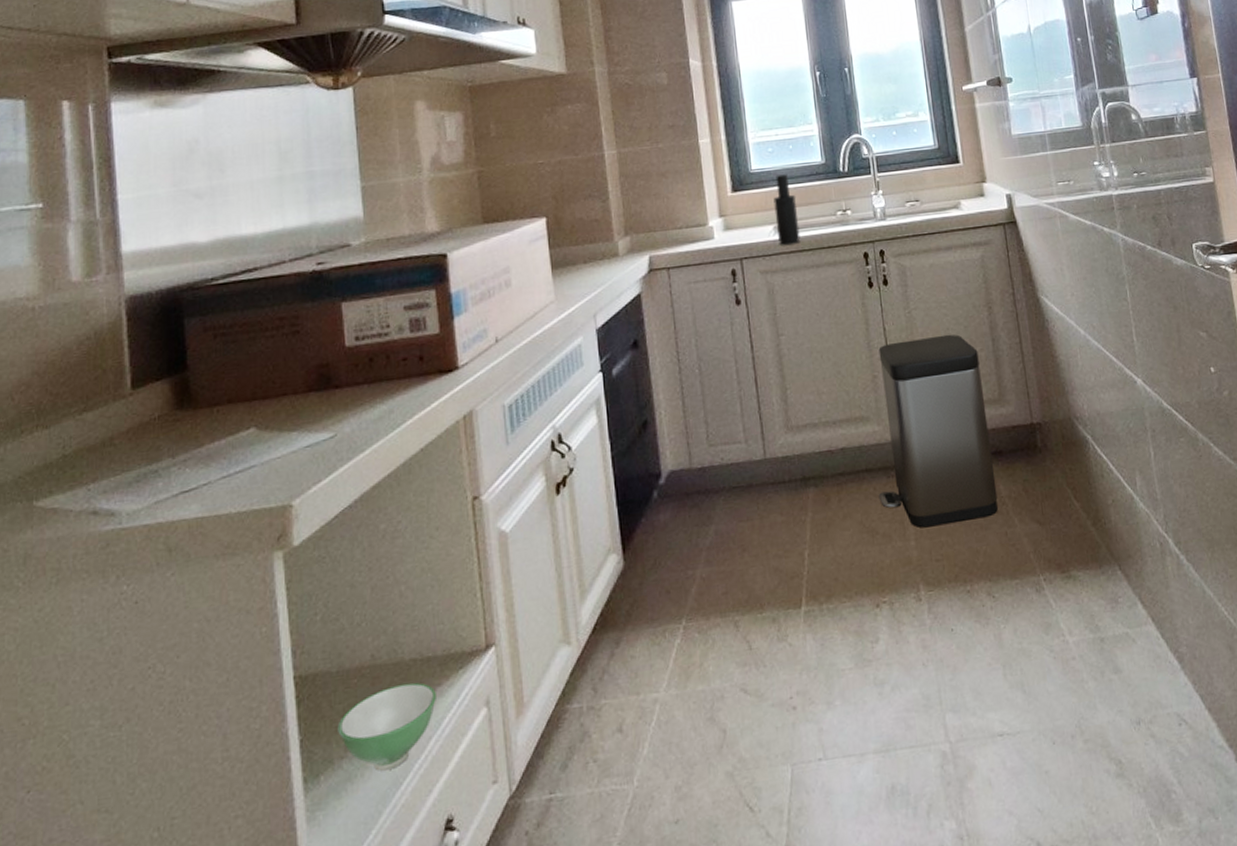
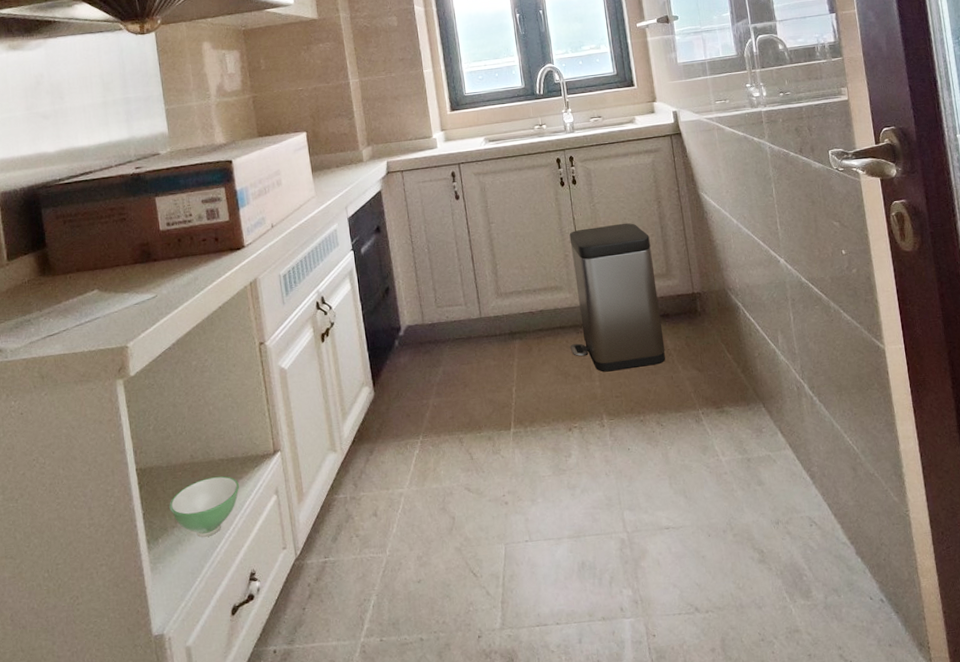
soap dispenser: present [773,174,801,247] -> none [484,96,506,154]

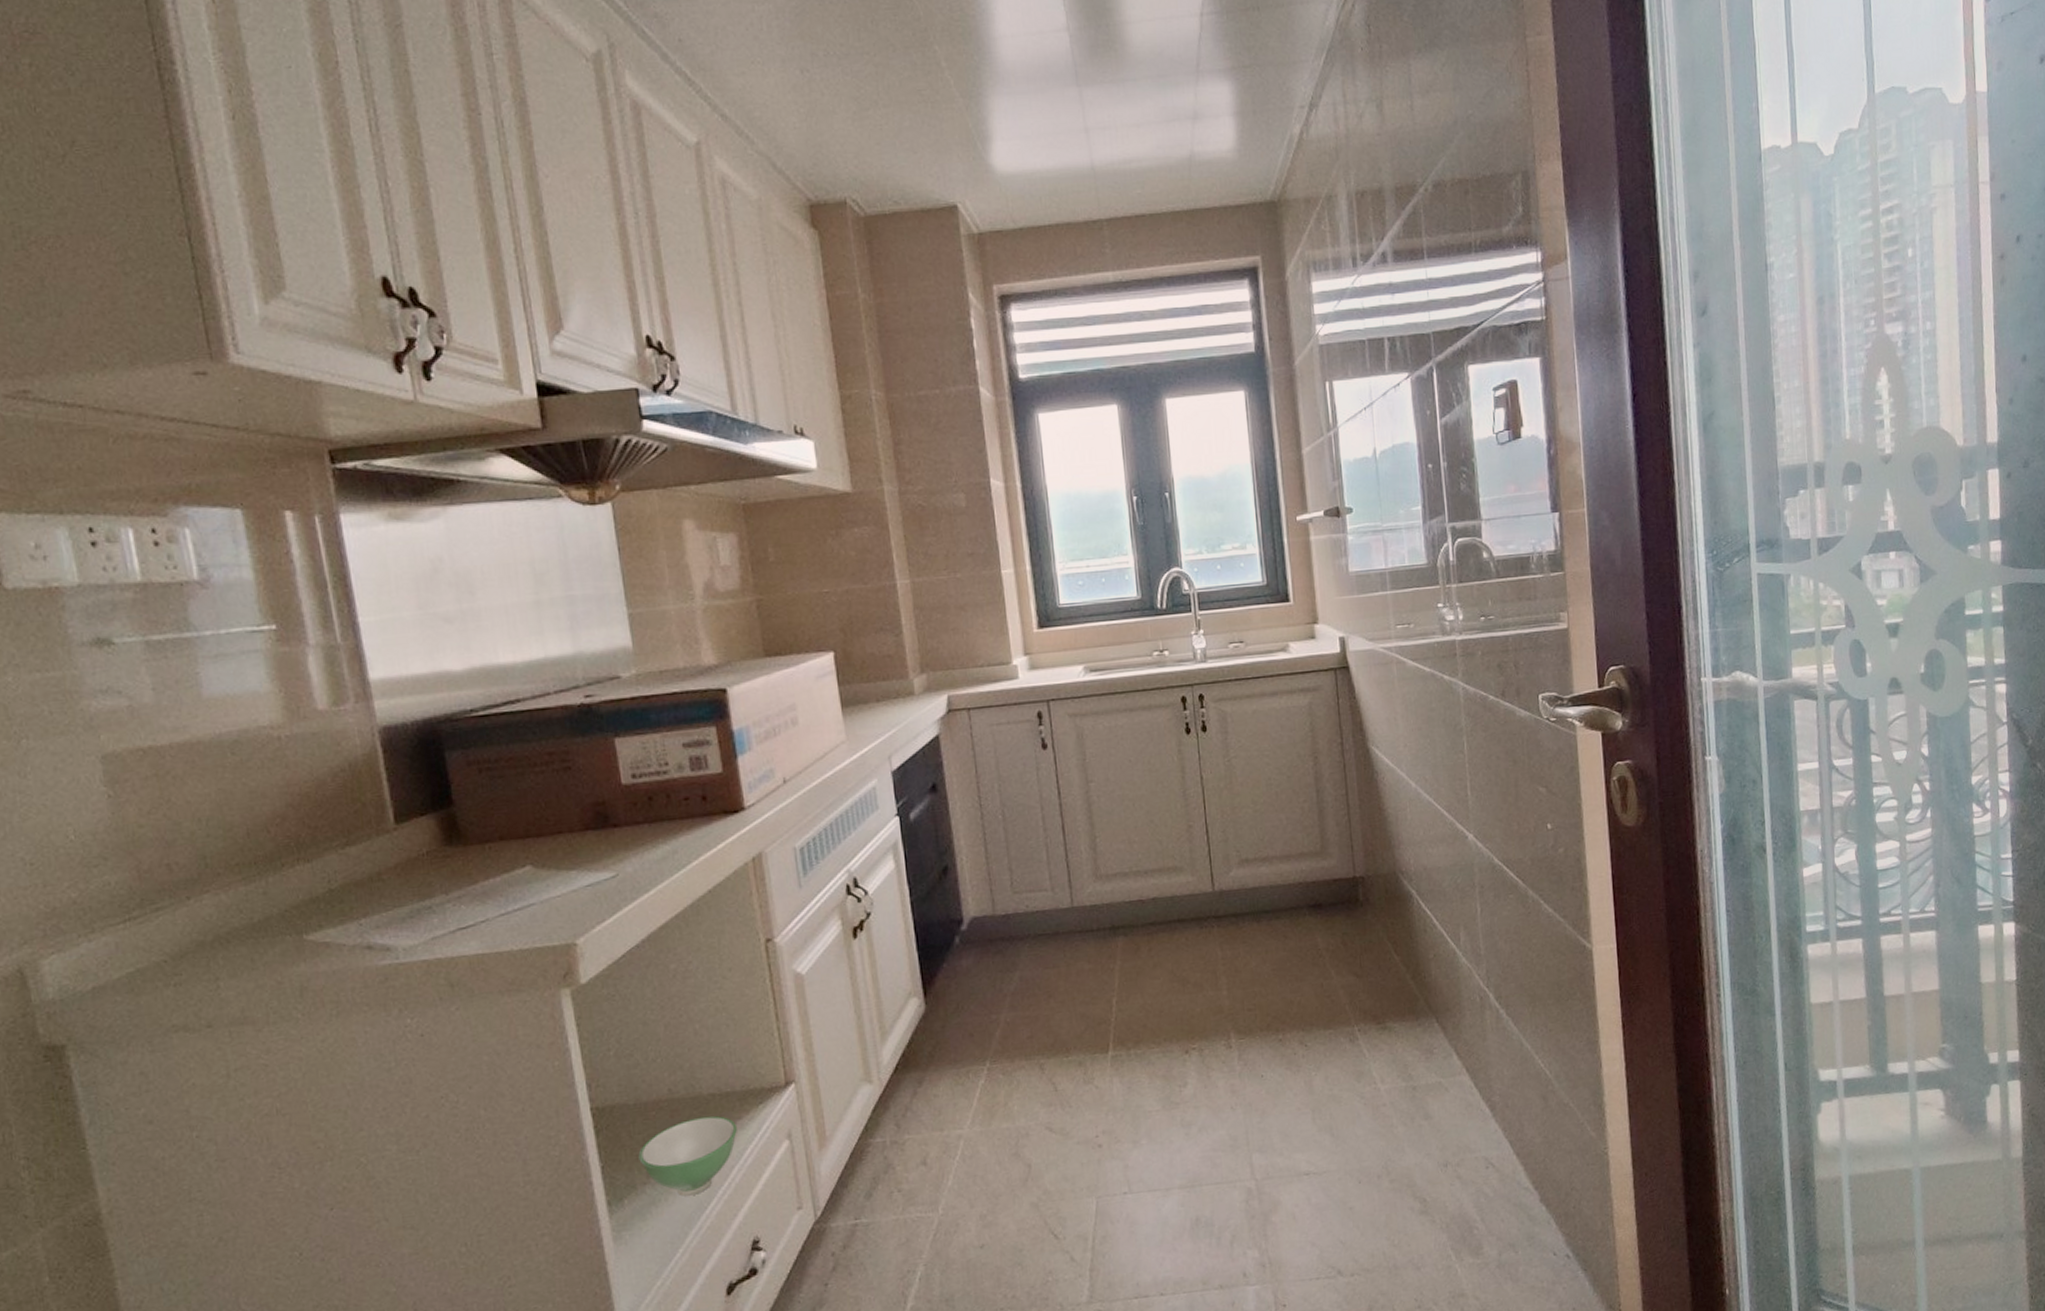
pedal bin: present [569,223,665,372] -> none [1190,784,1315,978]

